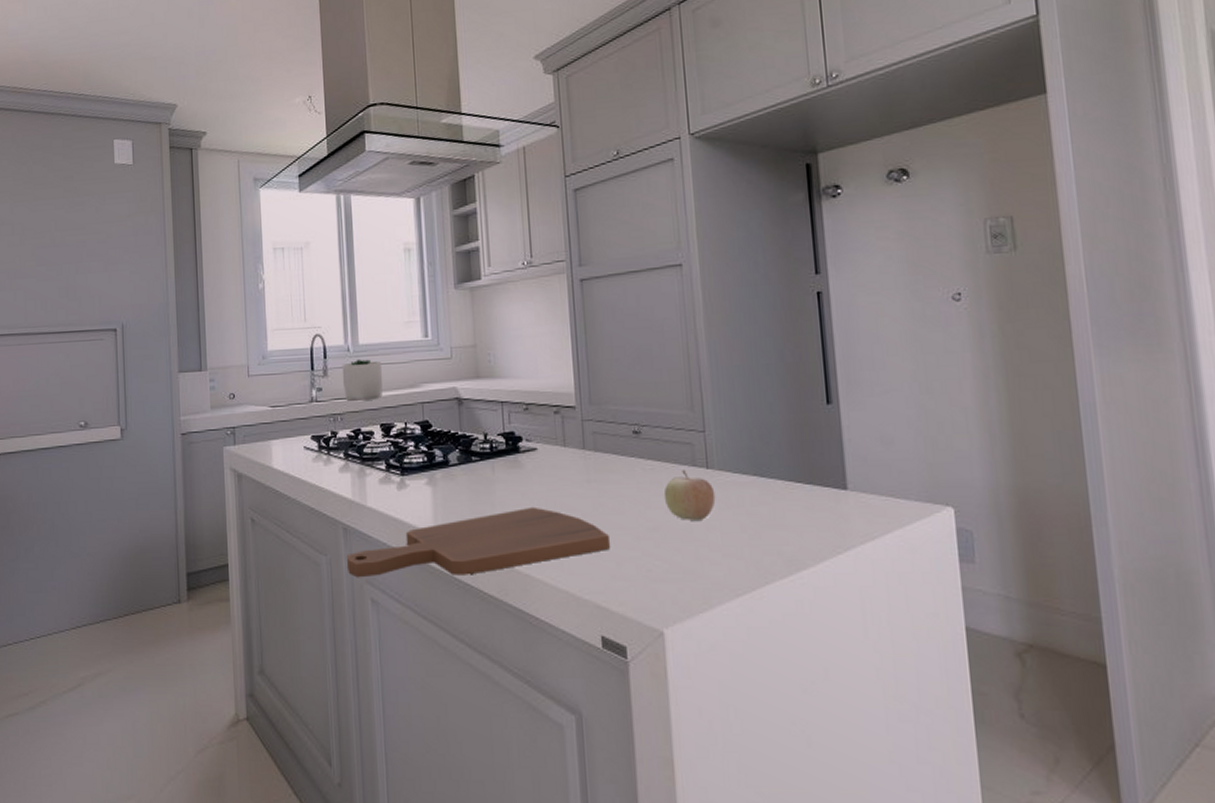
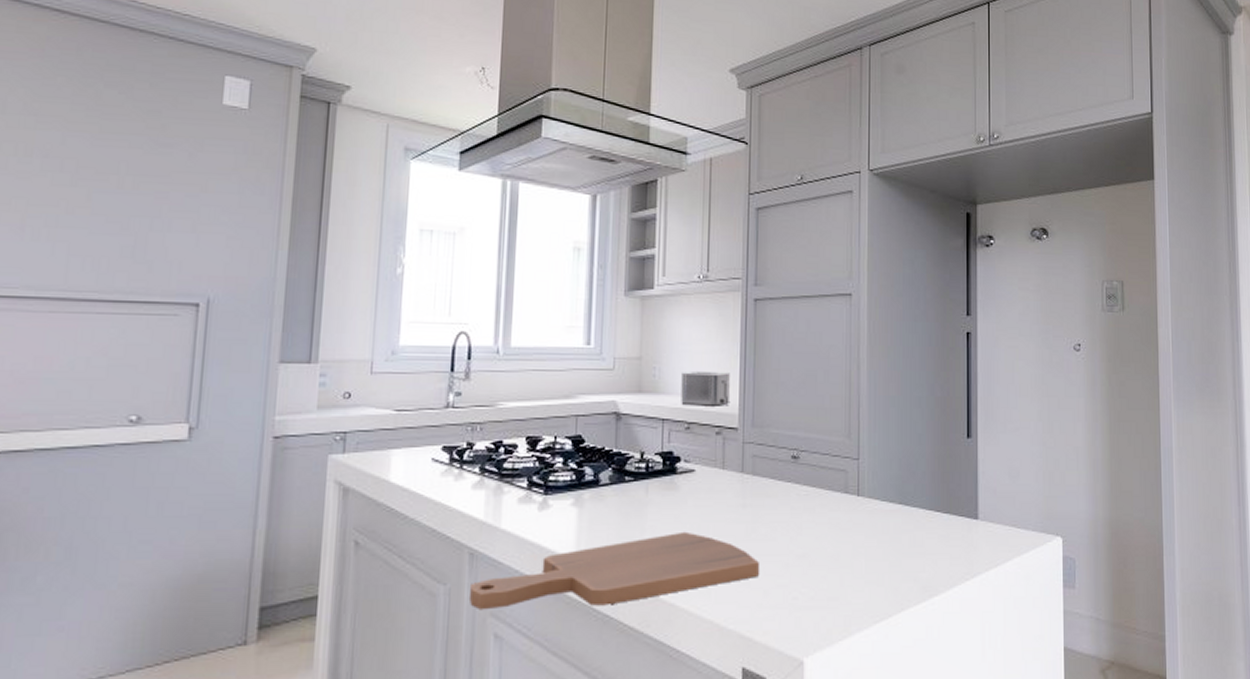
planter: present [341,358,383,402] -> none [486,362,536,411]
toaster: none [515,353,564,388] -> present [681,370,730,408]
fruit: present [663,470,716,520] -> none [815,497,863,547]

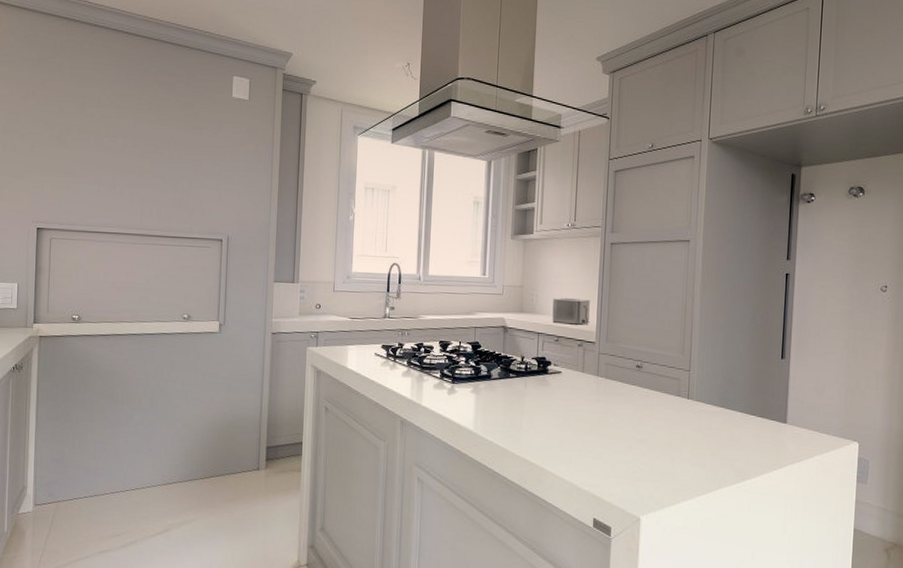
cutting board: present [468,531,759,611] -> none [400,416,608,465]

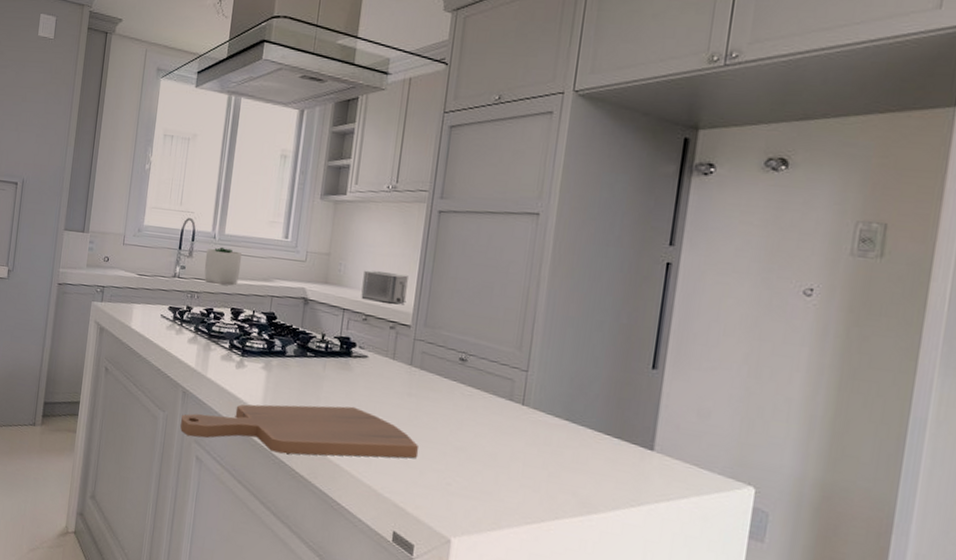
cutting board: none [400,416,608,465] -> present [180,404,418,458]
planter: none [412,286,446,322] -> present [204,246,242,286]

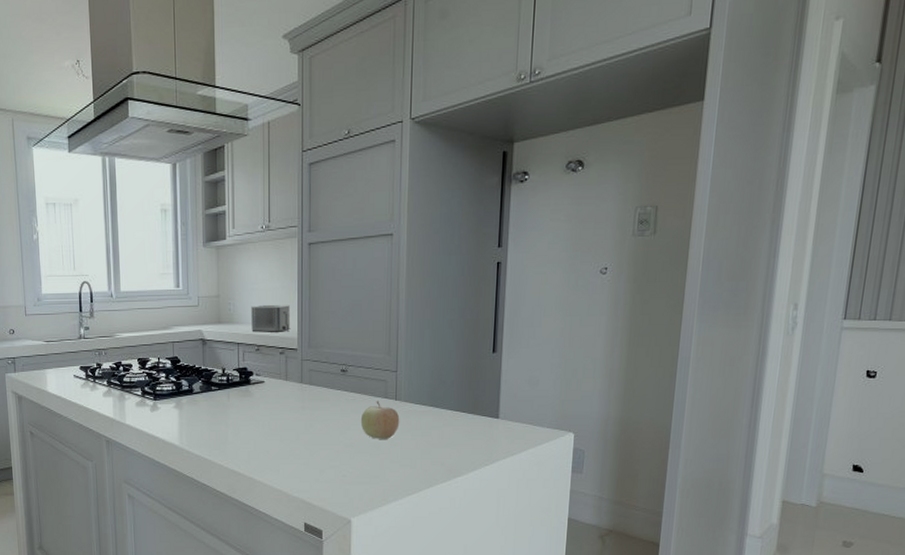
cutting board: present [180,404,418,458] -> none [108,426,316,479]
planter: present [204,246,242,286] -> none [106,303,141,340]
fruit: none [476,402,526,450] -> present [360,401,400,439]

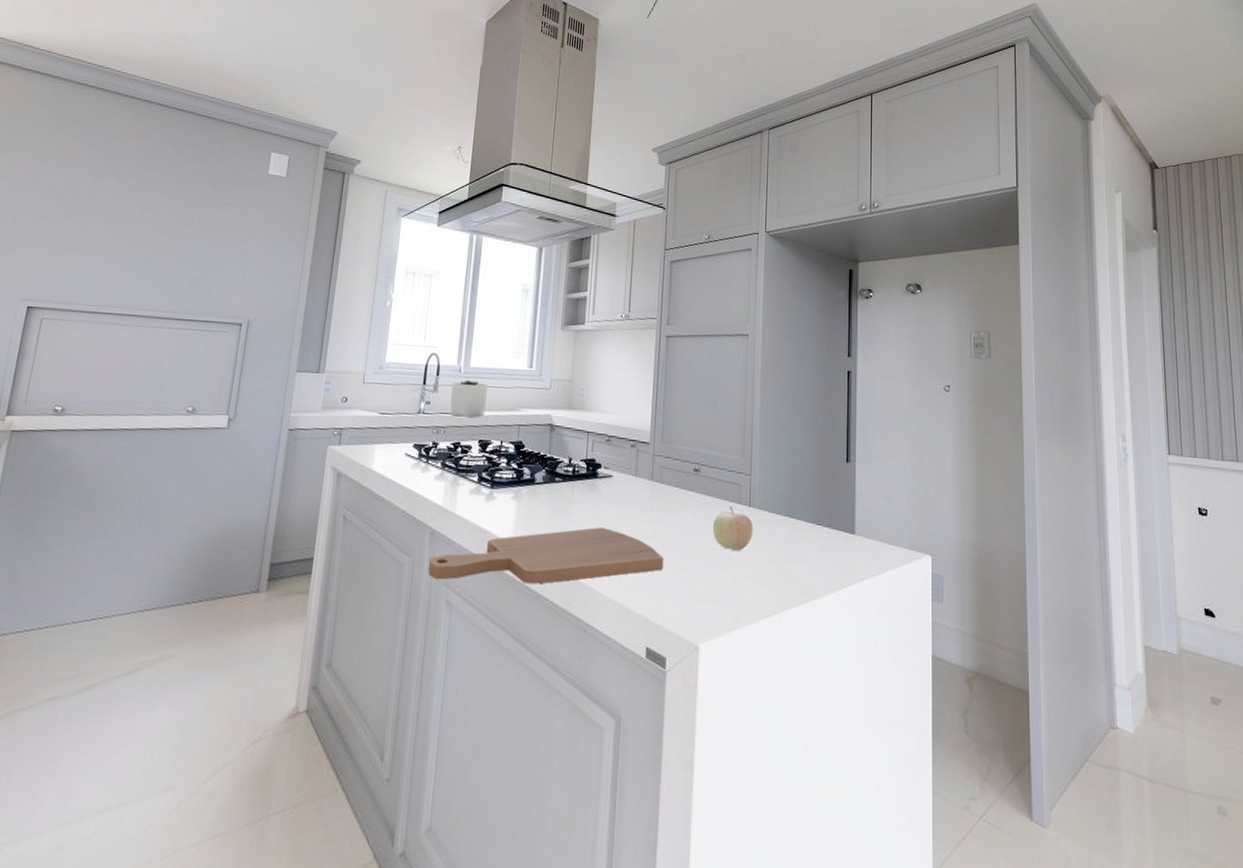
planter: none [106,303,141,340] -> present [450,379,489,418]
cutting board: none [108,426,316,479] -> present [427,526,663,585]
toaster: present [251,304,290,333] -> none [603,393,644,425]

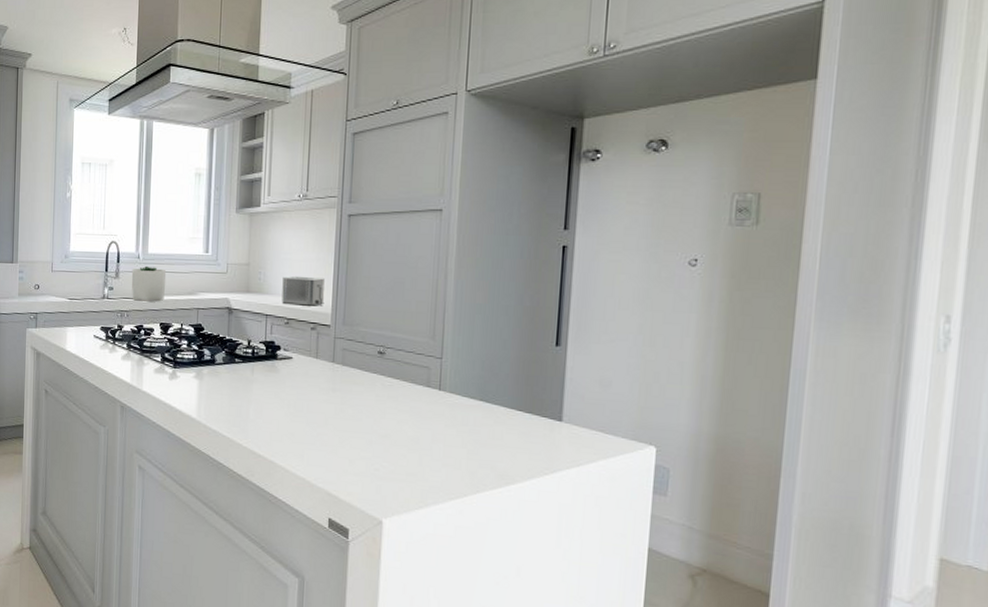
cutting board: present [427,526,663,585] -> none [120,405,346,456]
toaster: none [603,393,644,425] -> present [282,275,324,307]
fruit: present [712,506,754,550] -> none [398,389,444,433]

